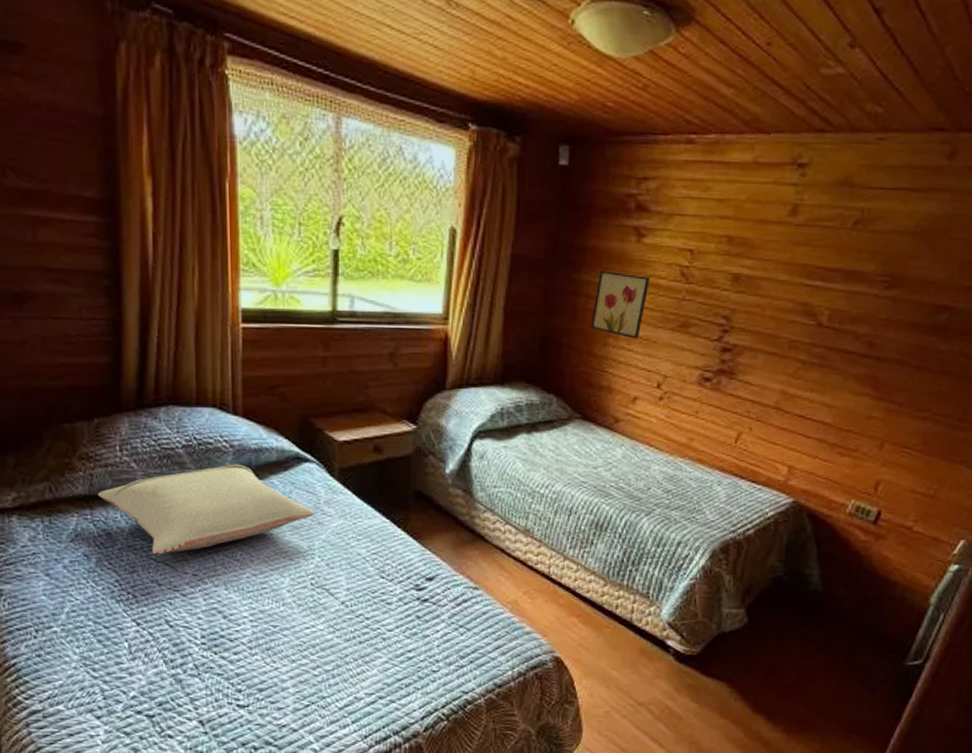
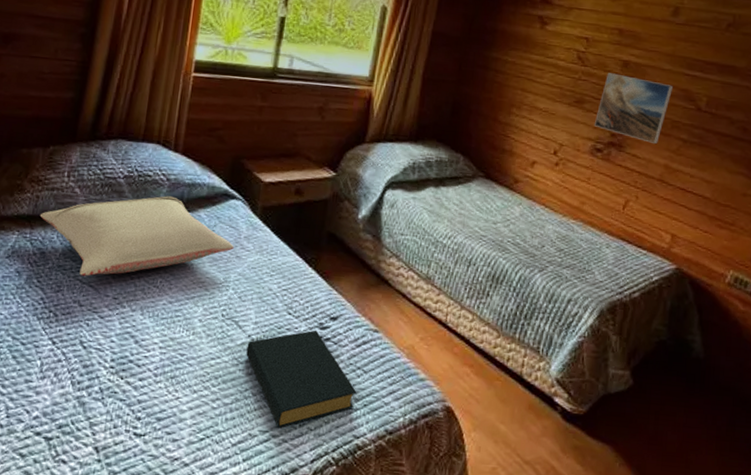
hardback book: none [342,592,462,690] -> present [246,330,357,428]
wall art: present [590,270,650,339] -> none [497,49,551,110]
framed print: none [701,289,791,369] -> present [594,73,674,145]

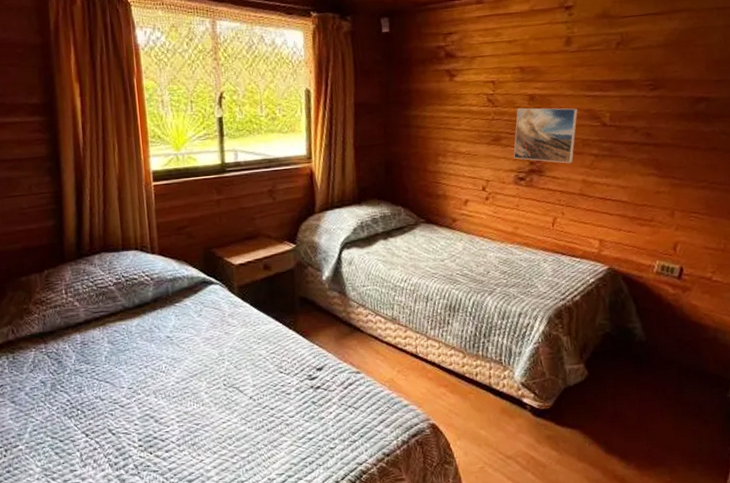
pillow: present [39,196,234,276] -> none [49,292,221,375]
hardback book: present [246,330,357,428] -> none [250,381,353,469]

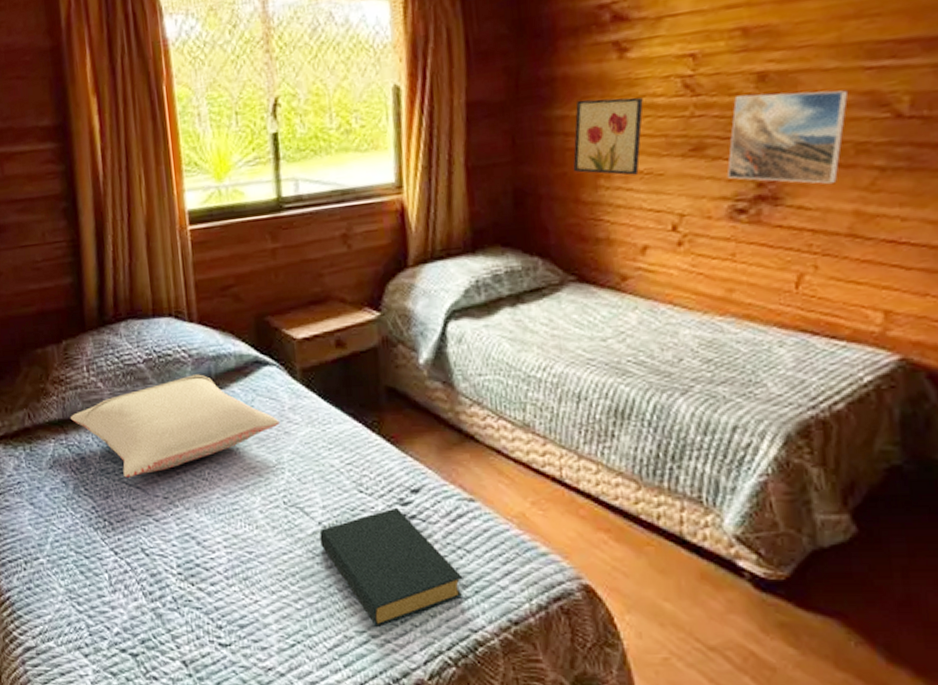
pillow: none [49,292,221,375] -> present [70,374,280,478]
hardback book: none [250,381,353,469] -> present [319,507,463,627]
wall art: none [422,105,465,155] -> present [573,97,643,176]

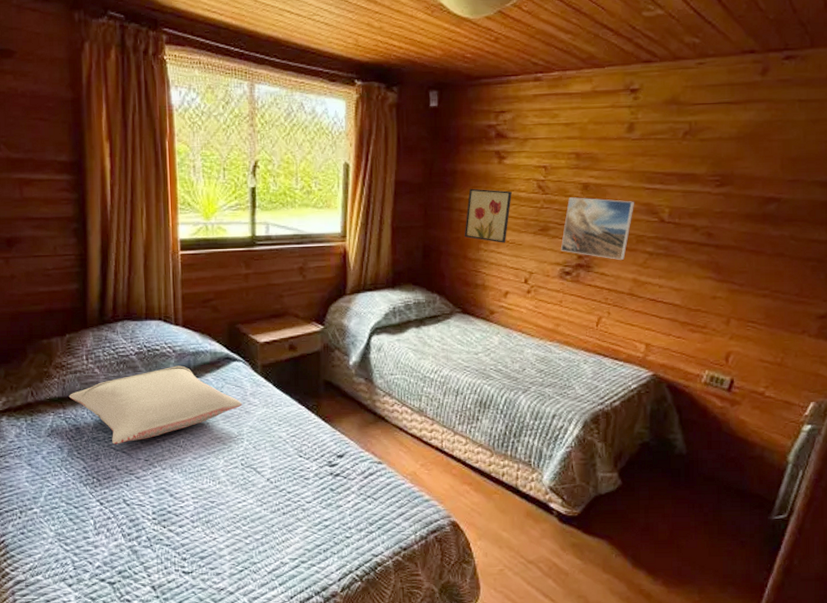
hardback book: present [319,507,463,627] -> none [267,468,370,555]

